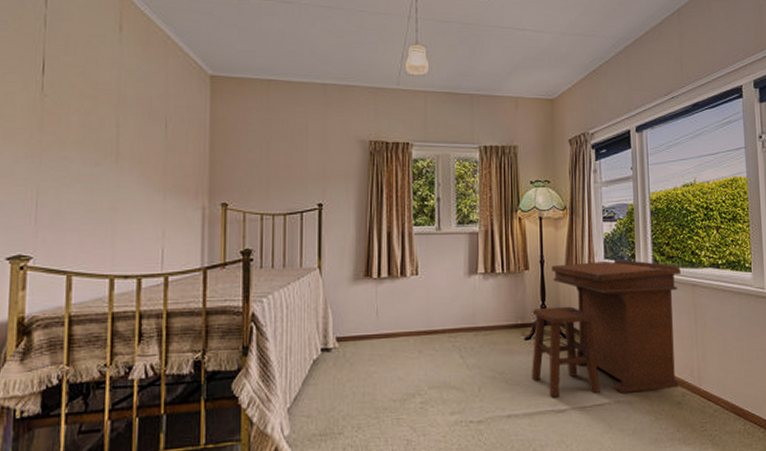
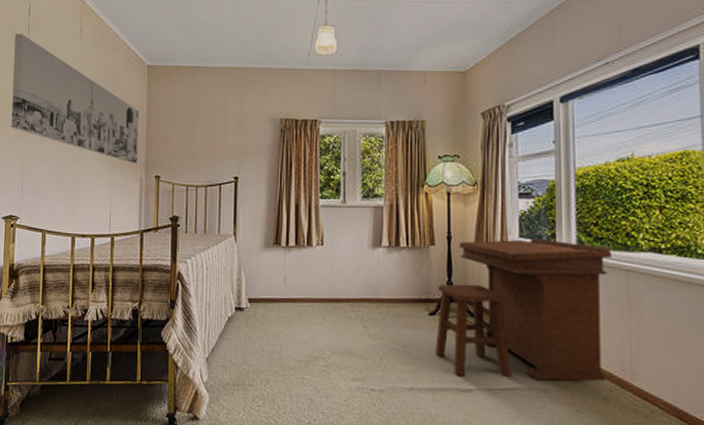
wall art: none [19,26,200,190] -> present [11,33,139,164]

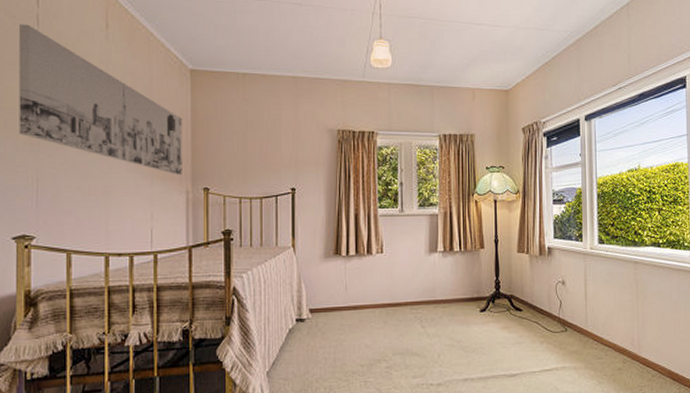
desk: present [436,238,612,382] -> none [486,238,624,364]

